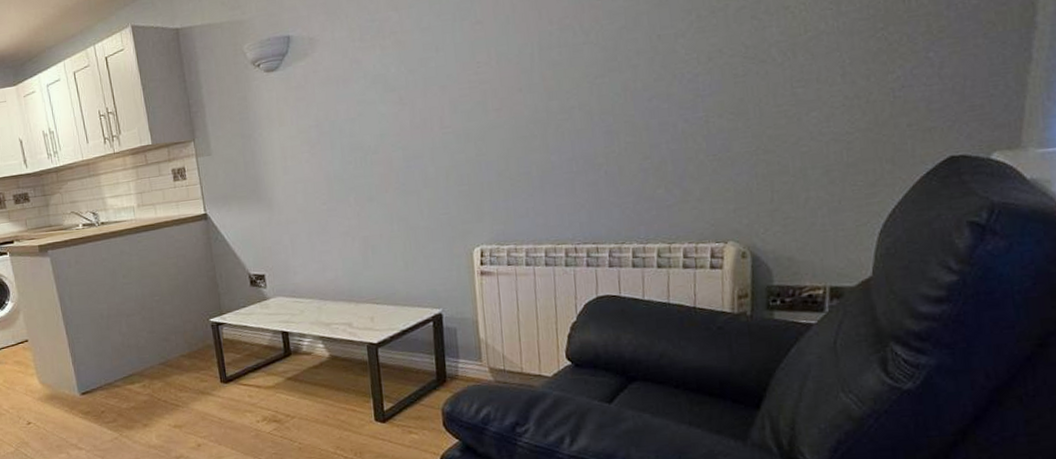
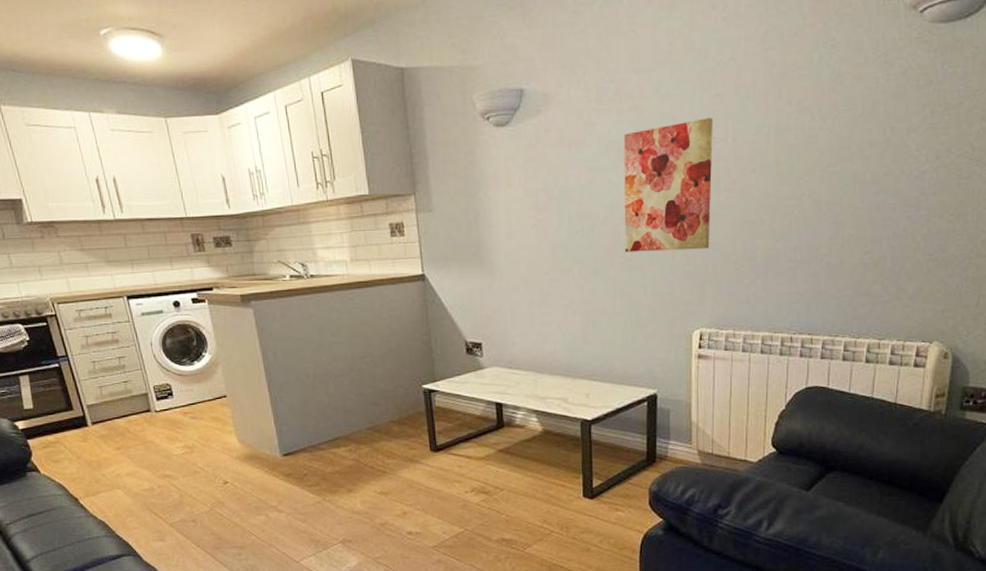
wall art: none [388,44,483,178] -> present [623,118,713,253]

